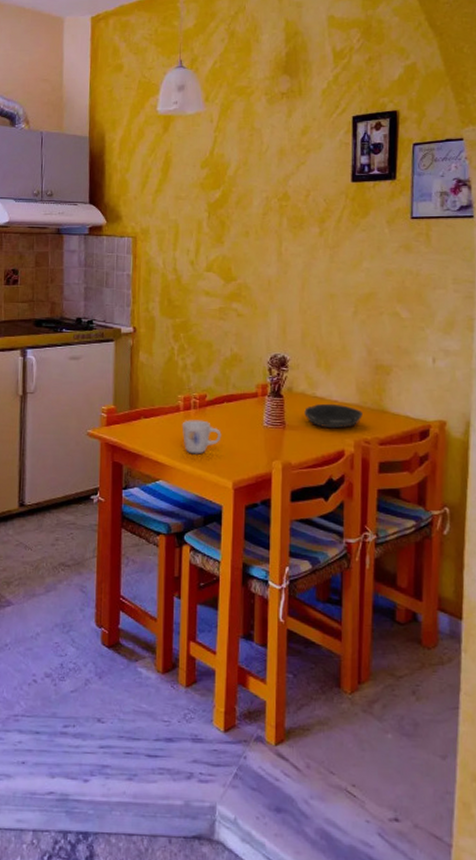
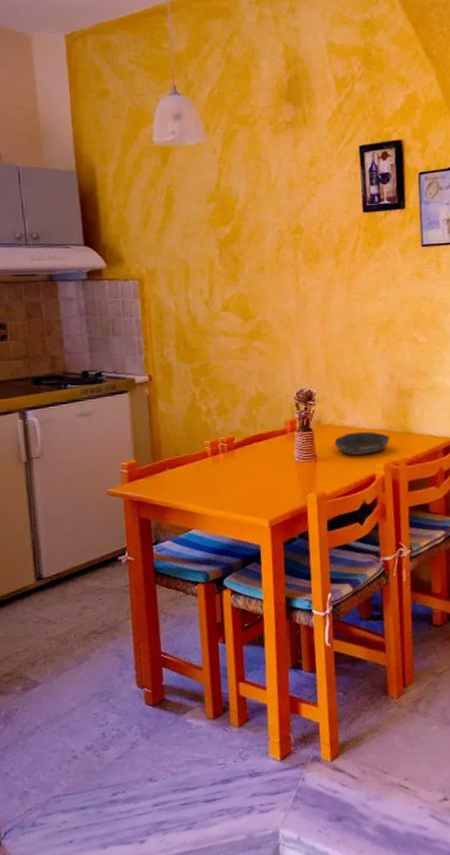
mug: present [181,420,222,454] -> none [210,463,254,499]

